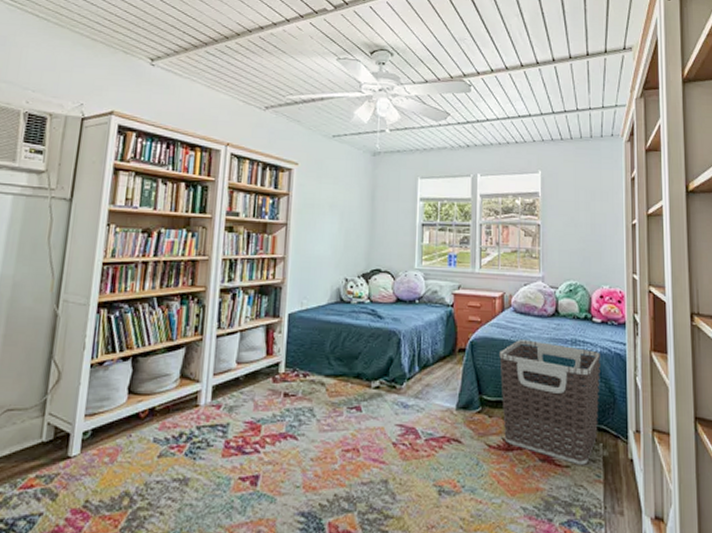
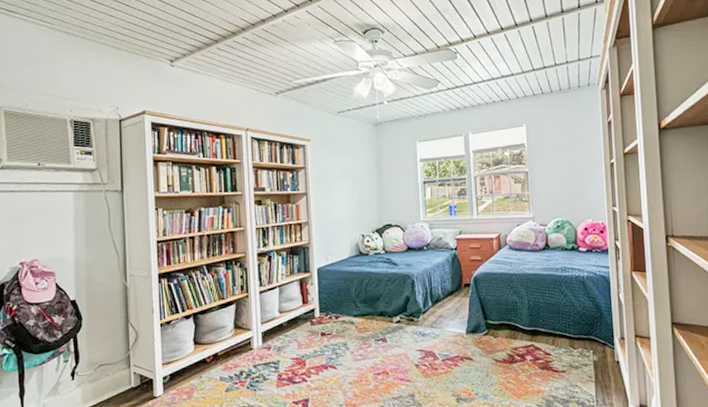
clothes hamper: present [499,340,600,465] -> none [499,271,588,369]

